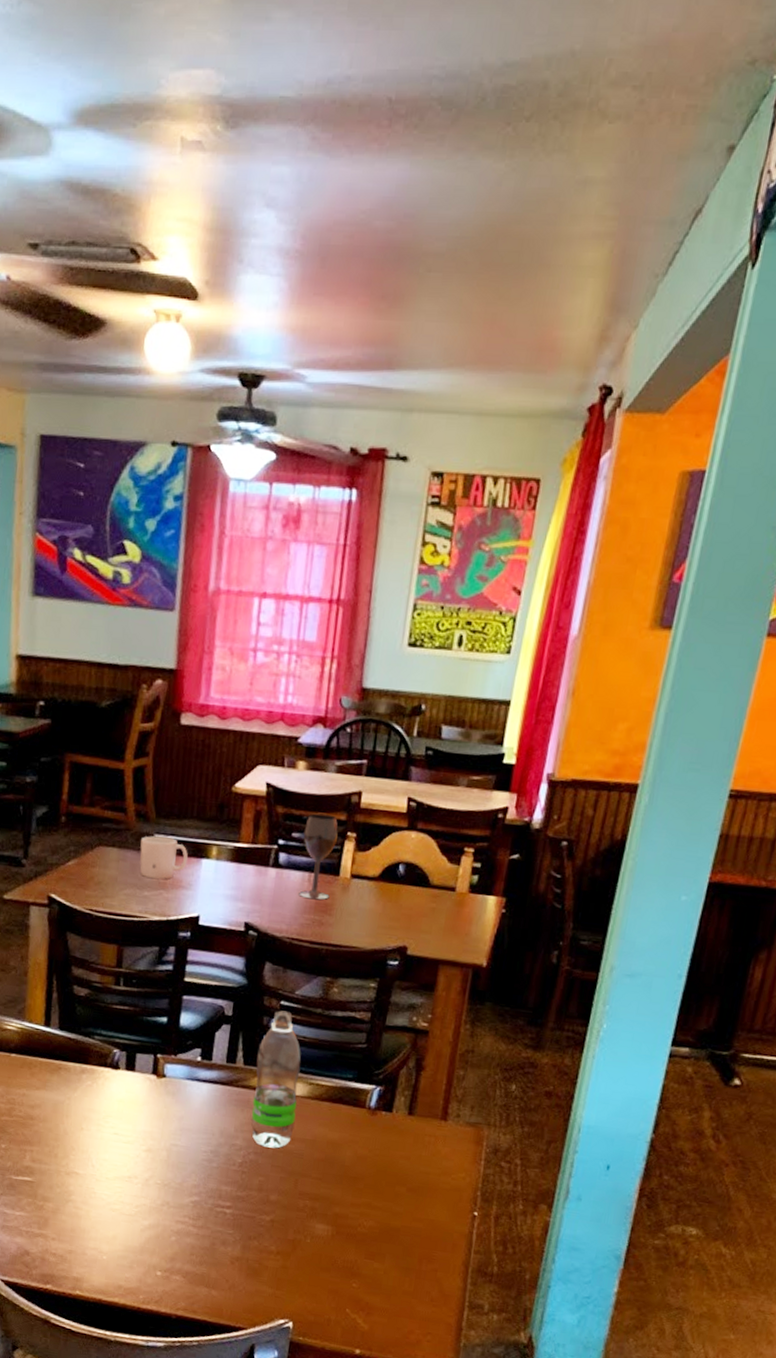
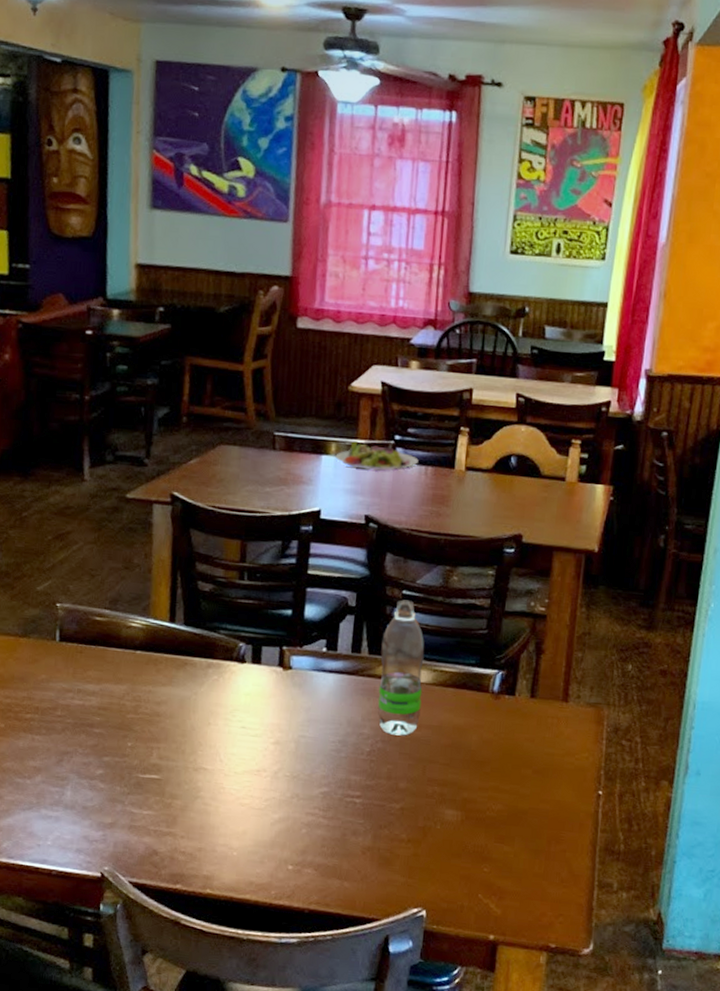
mug: present [139,836,188,880] -> none [260,434,308,476]
salad plate: none [216,845,302,877] -> present [335,441,419,471]
wine glass: present [299,813,338,901] -> none [416,410,452,493]

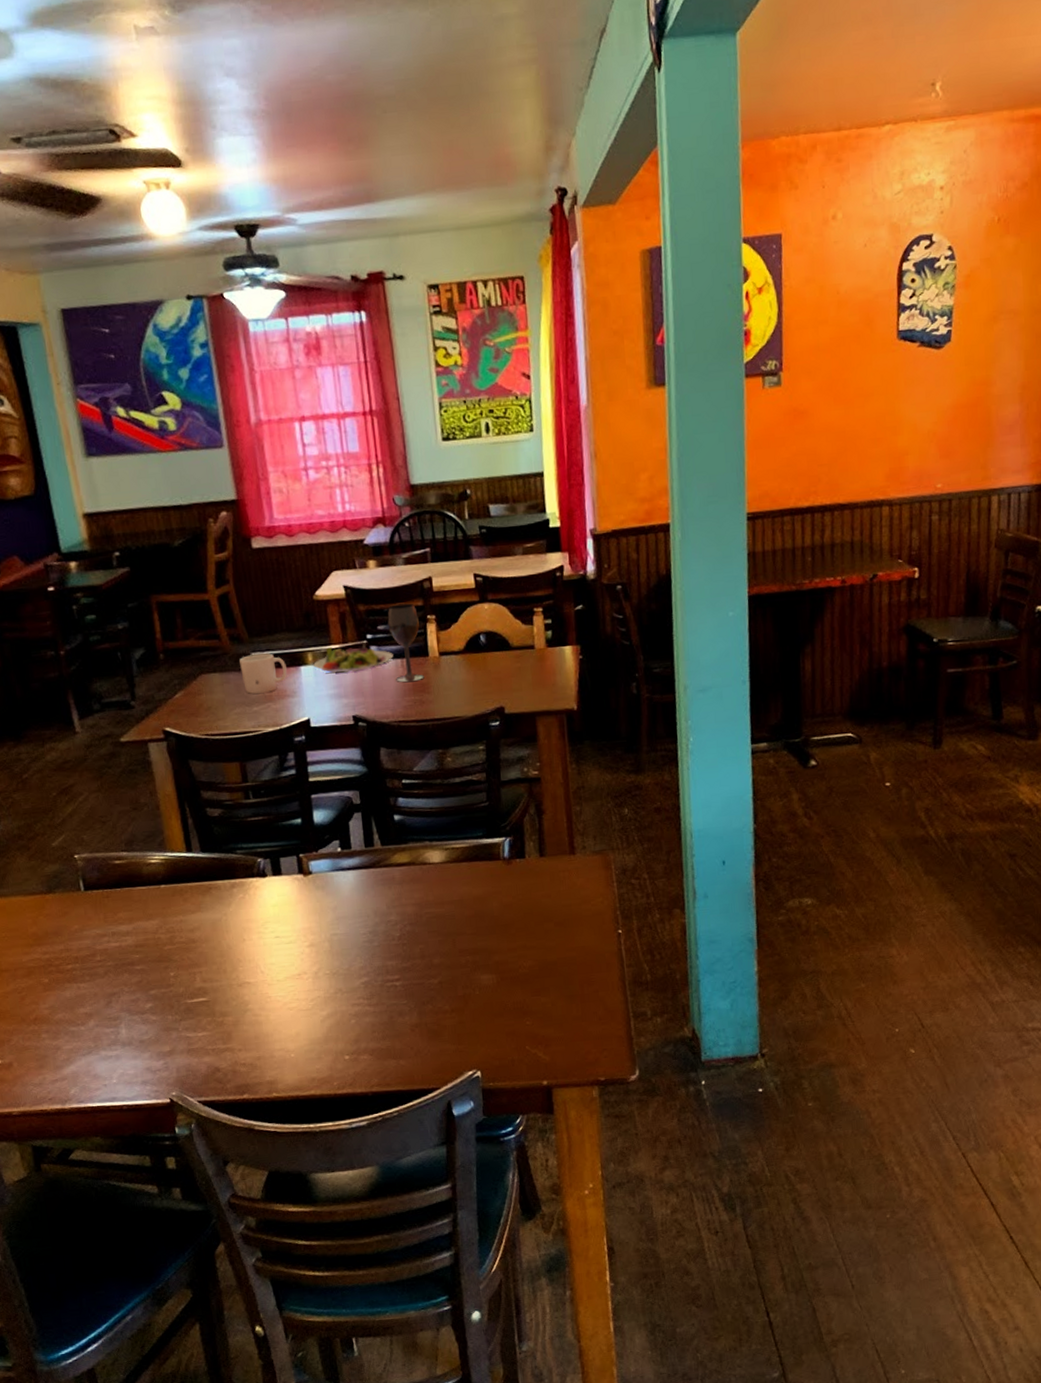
mug: none [260,434,308,476] -> present [239,653,287,695]
bottle: present [377,599,425,736] -> none [391,788,441,917]
wine glass: none [416,410,452,493] -> present [387,603,424,683]

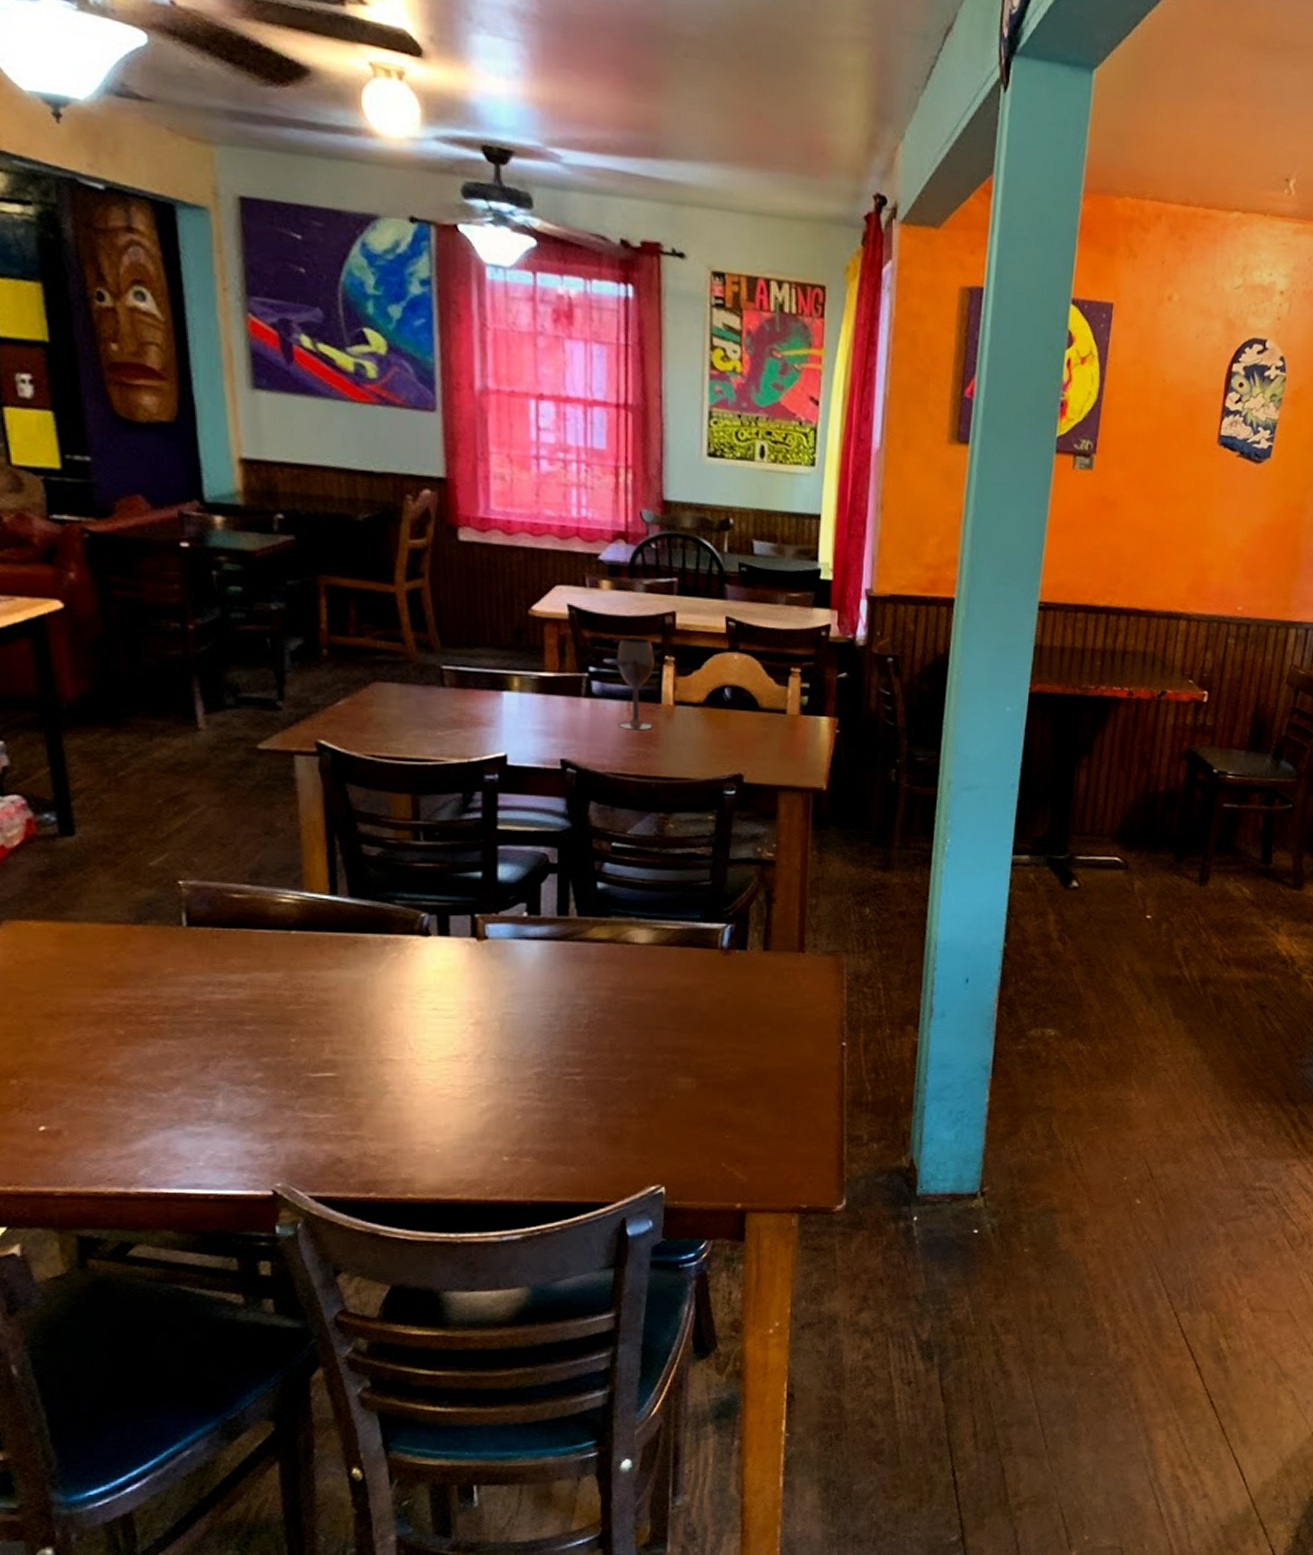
mug: present [239,653,287,695] -> none [426,668,485,717]
salad plate: present [313,646,394,673] -> none [519,674,619,708]

